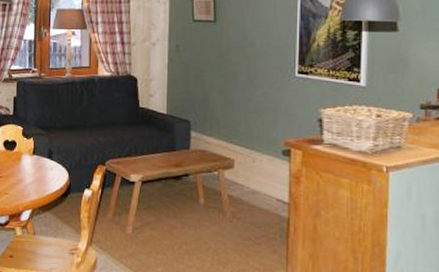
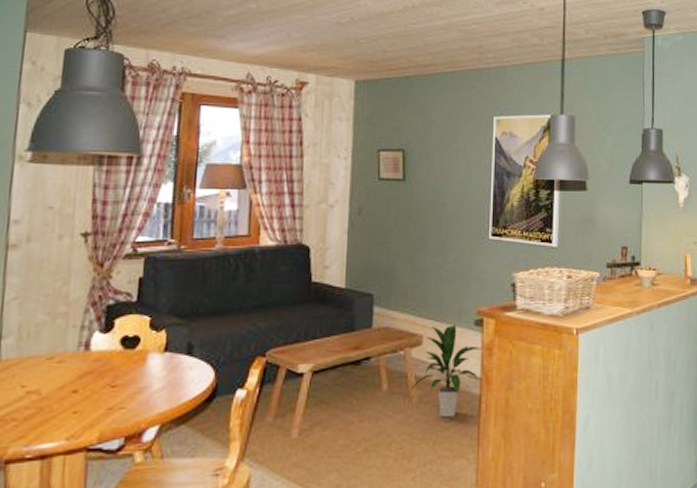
indoor plant: none [224,151,291,235] -> present [411,324,483,418]

